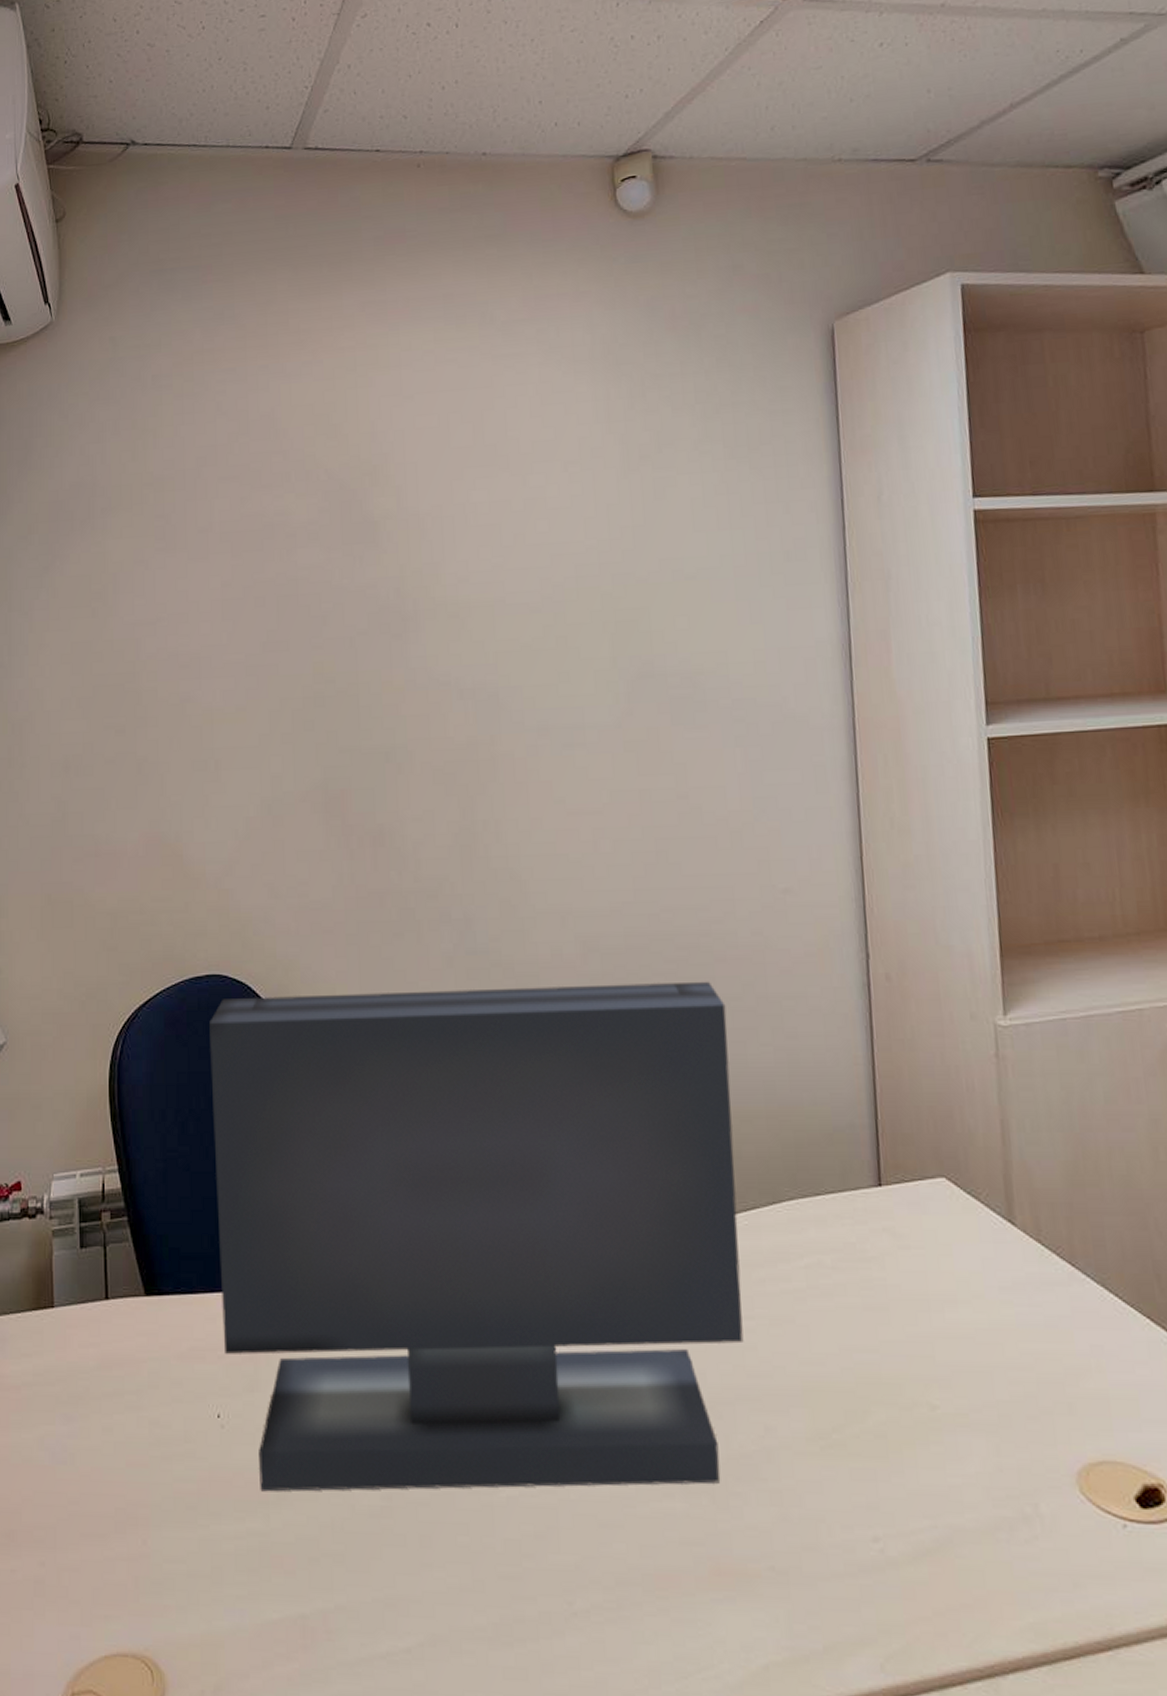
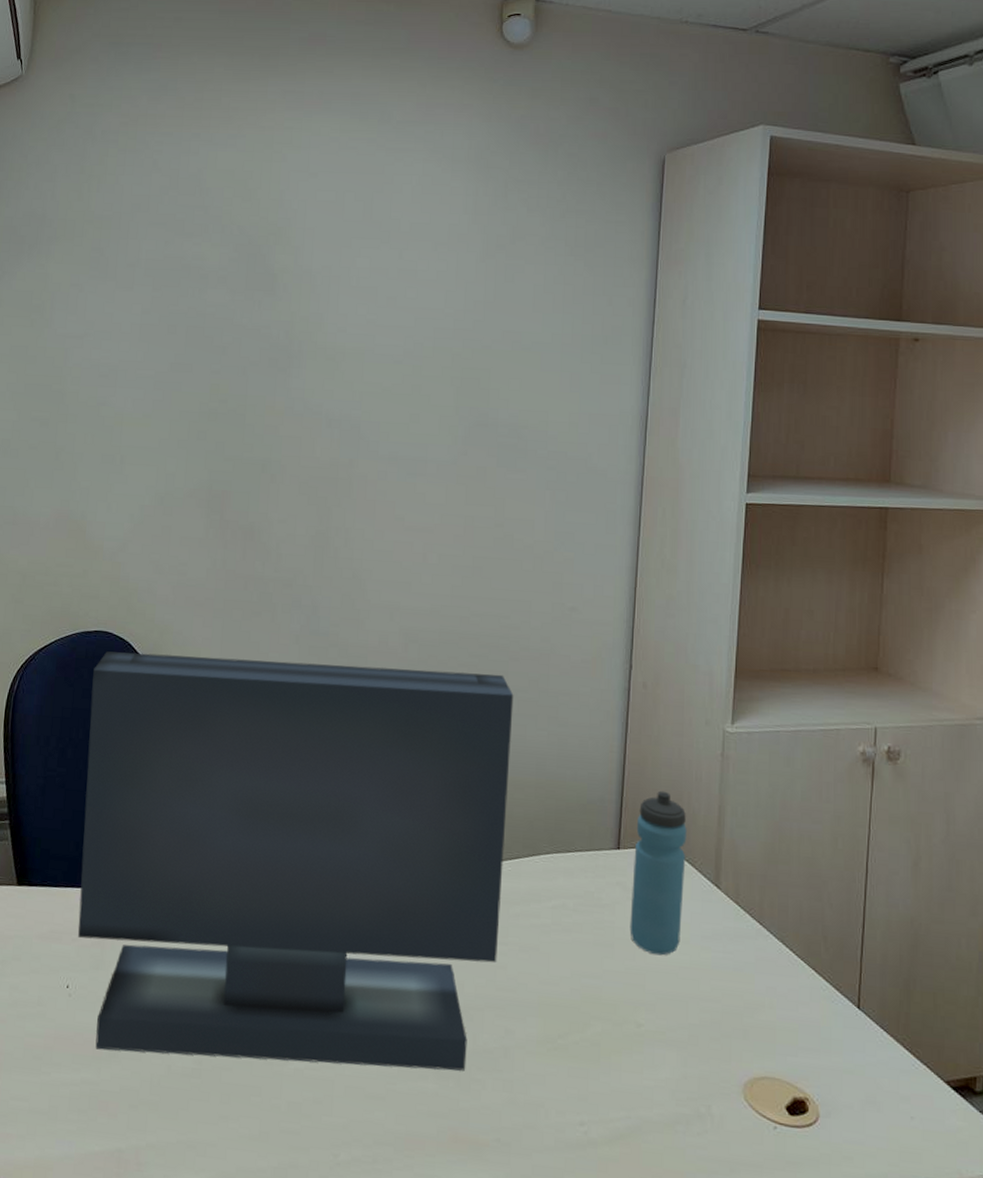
water bottle: none [898,1107,973,1317] -> present [629,790,687,956]

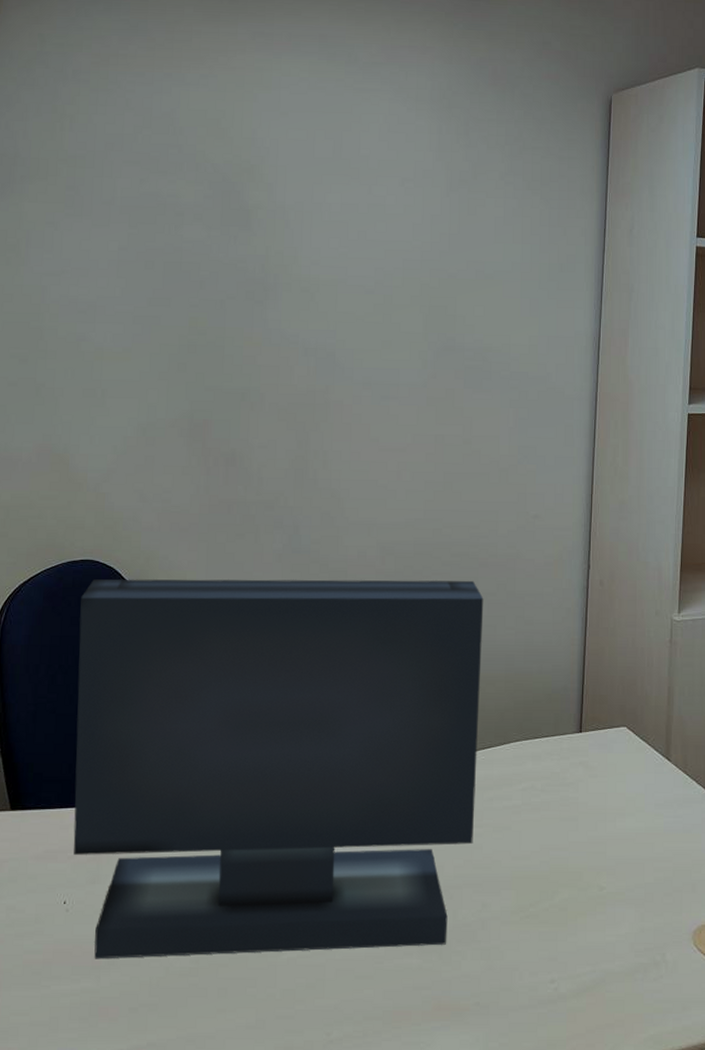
water bottle: present [629,790,687,956] -> none [592,677,641,825]

